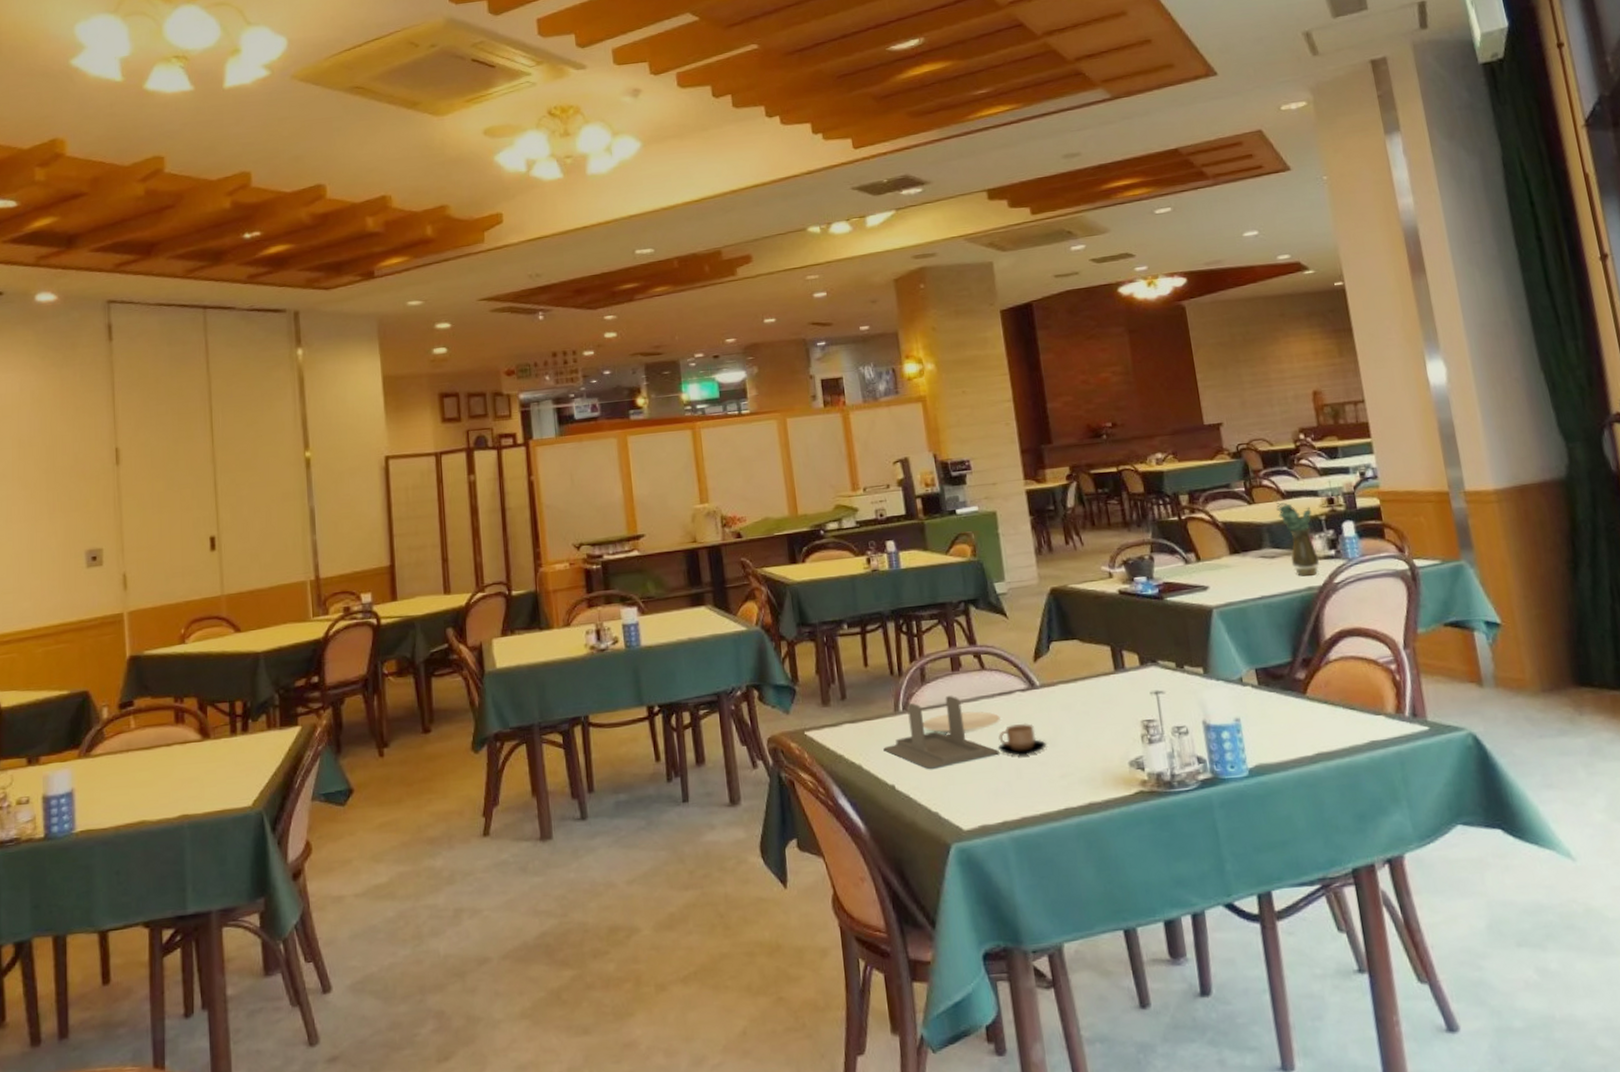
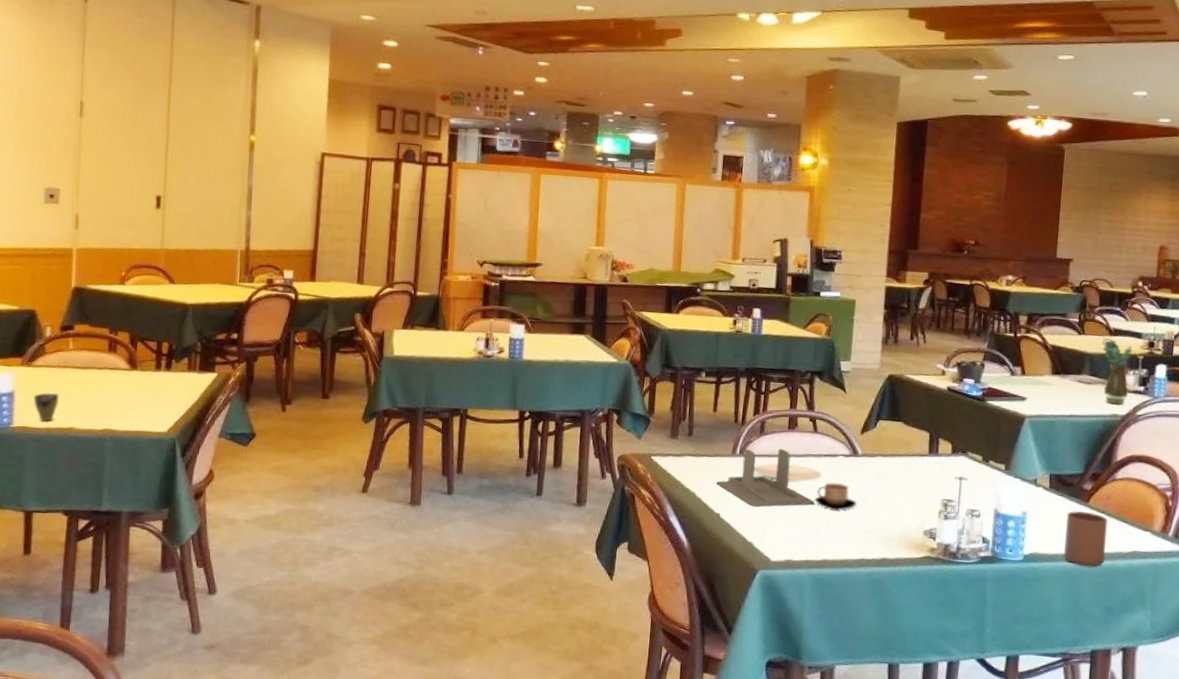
cup: none [96,784,126,820] -> present [33,393,60,422]
cup: none [1286,705,1341,772] -> present [1064,511,1108,568]

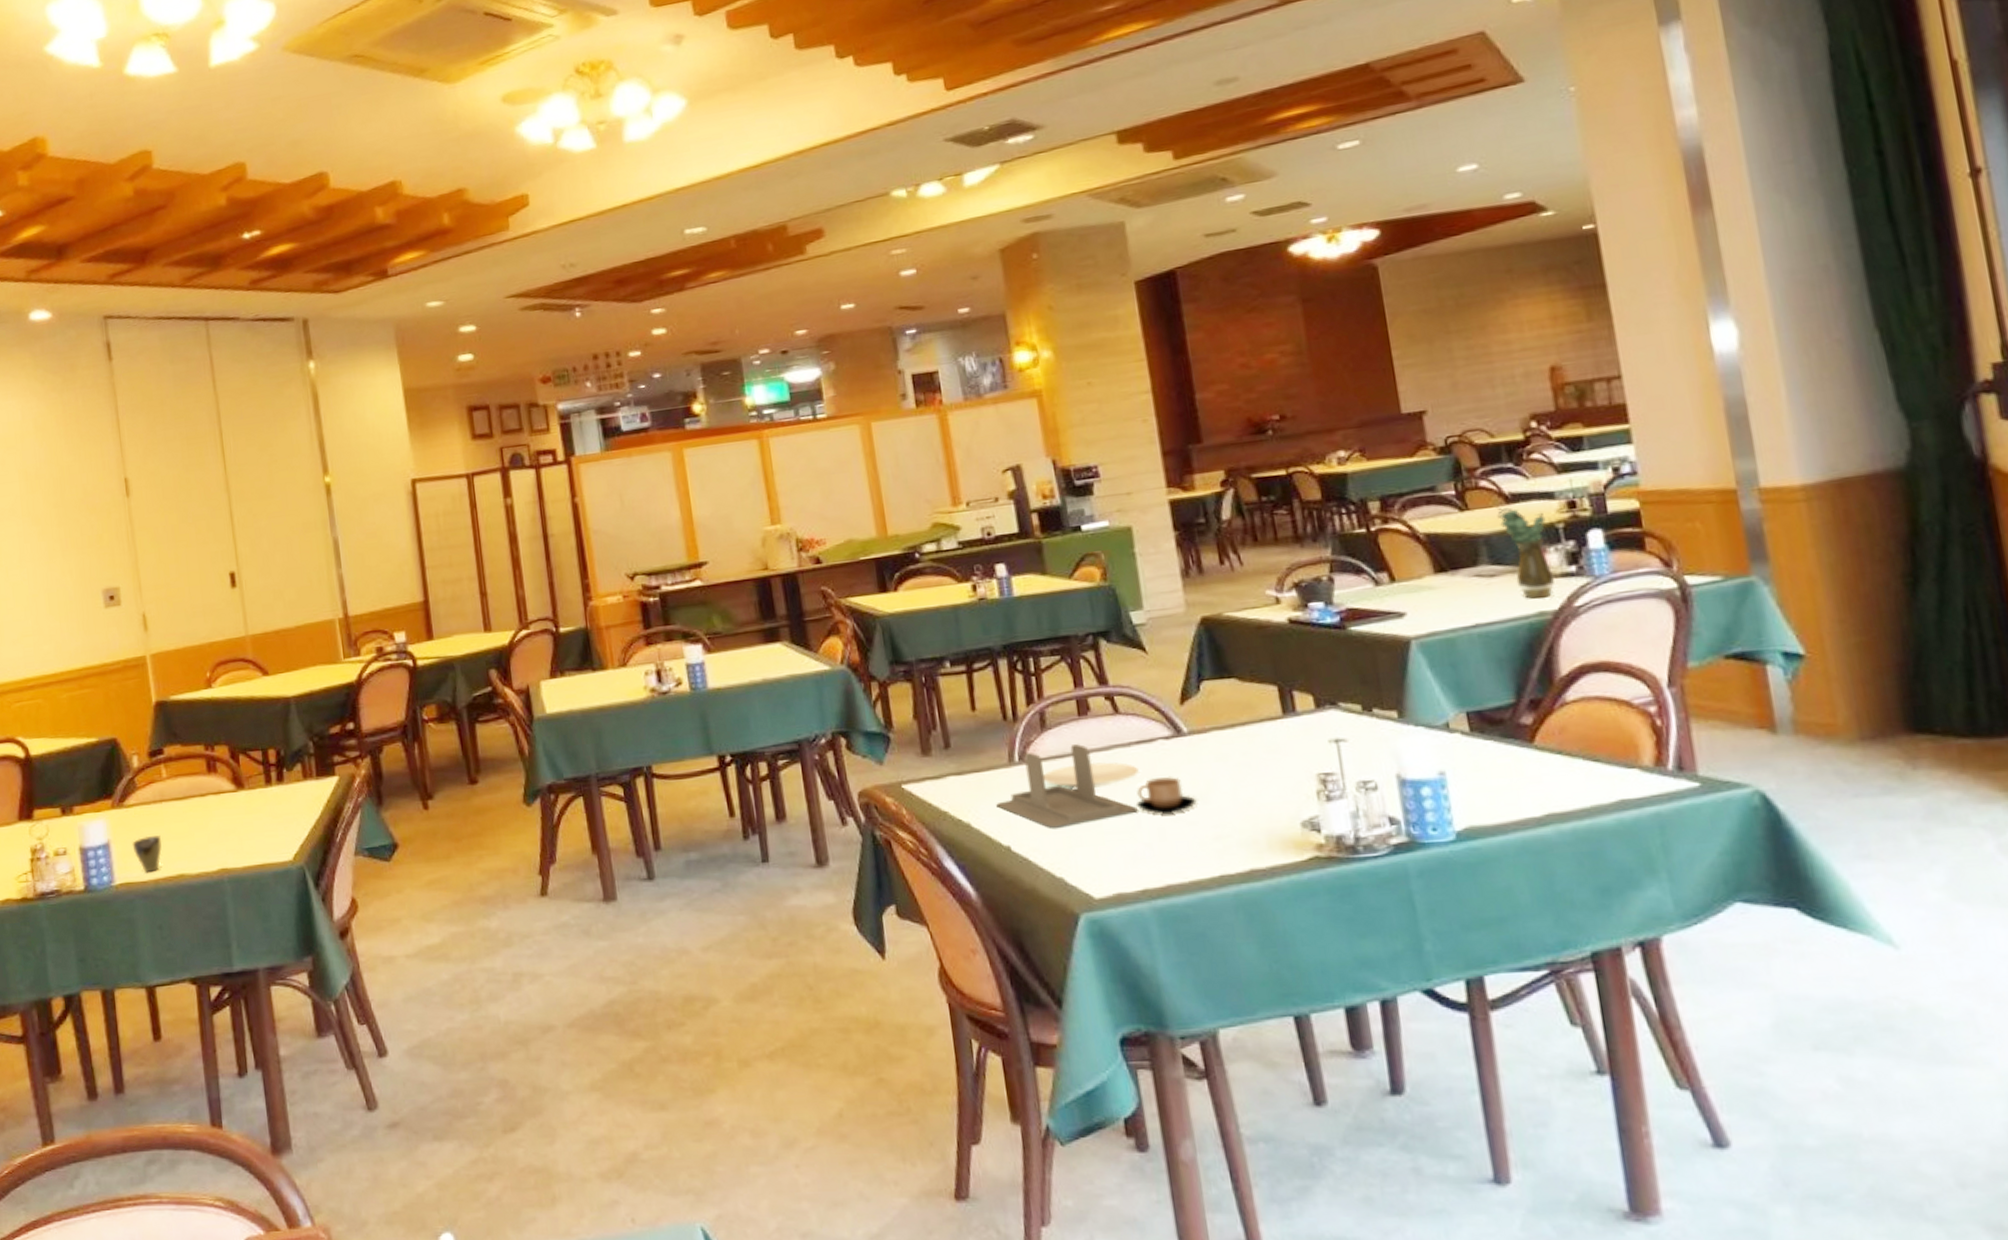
cup: present [1064,511,1108,568] -> none [1506,755,1579,836]

